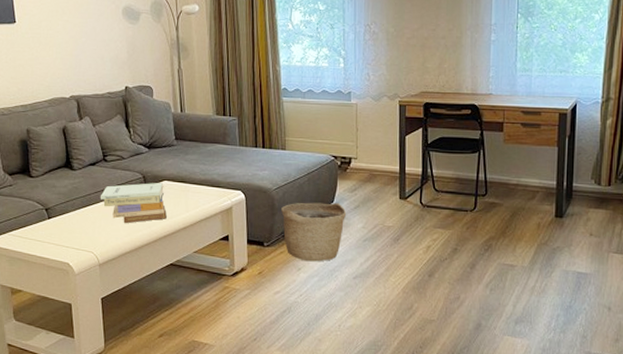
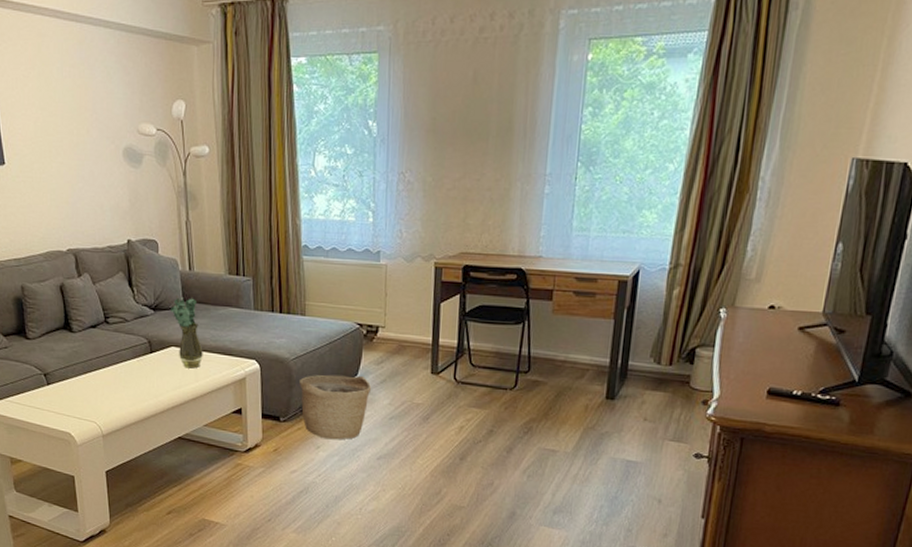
books: present [100,182,167,223] -> none [102,348,175,392]
vase: none [164,135,193,200] -> present [171,296,203,369]

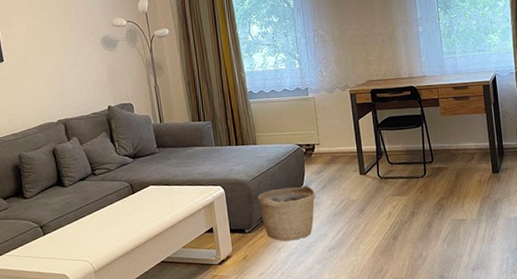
vase: present [171,296,203,369] -> none [147,143,177,202]

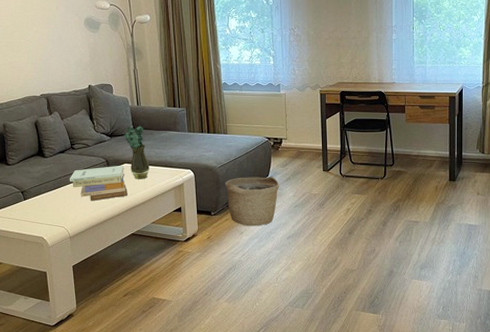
books: none [91,187,155,229] -> present [69,165,128,201]
vase: none [147,143,177,202] -> present [123,125,150,179]

